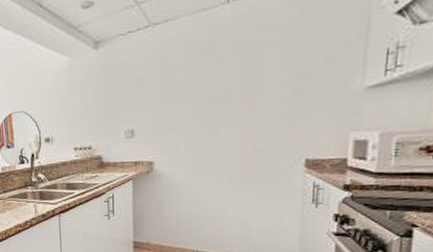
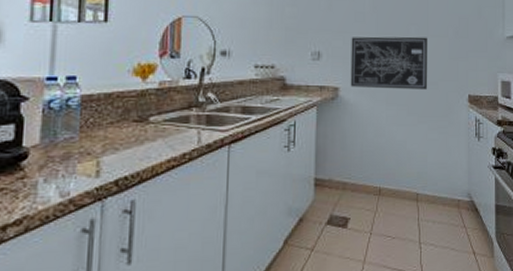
wall art: none [165,101,254,161] -> present [350,36,427,90]

